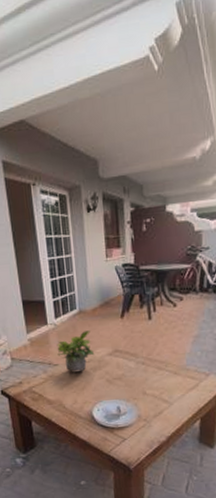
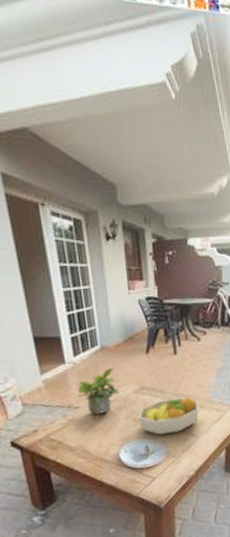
fruit bowl: none [111,362,173,398] -> present [138,397,199,435]

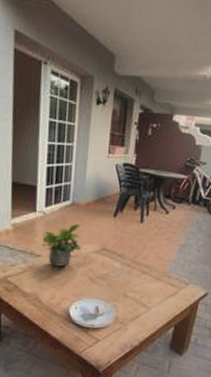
fruit bowl: present [138,397,199,435] -> none [94,264,156,300]

